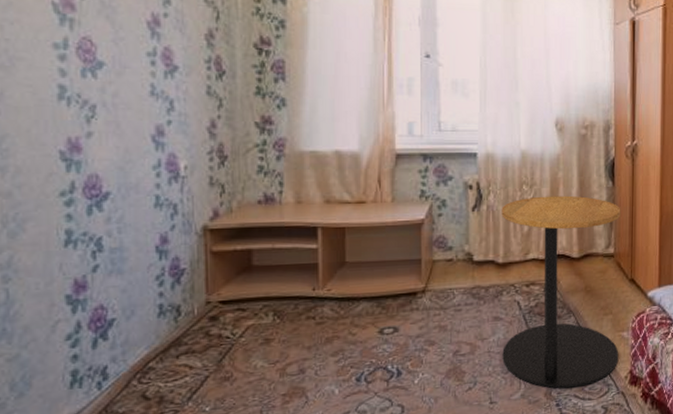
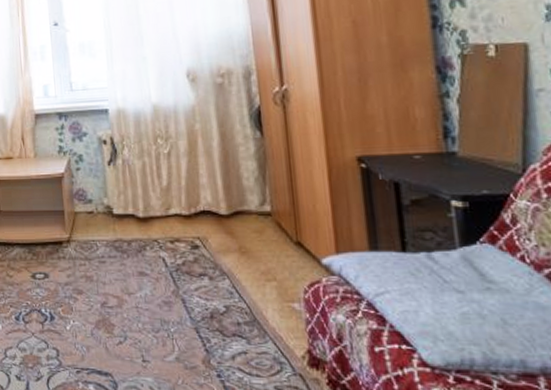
side table: present [501,195,621,389] -> none [137,148,291,360]

